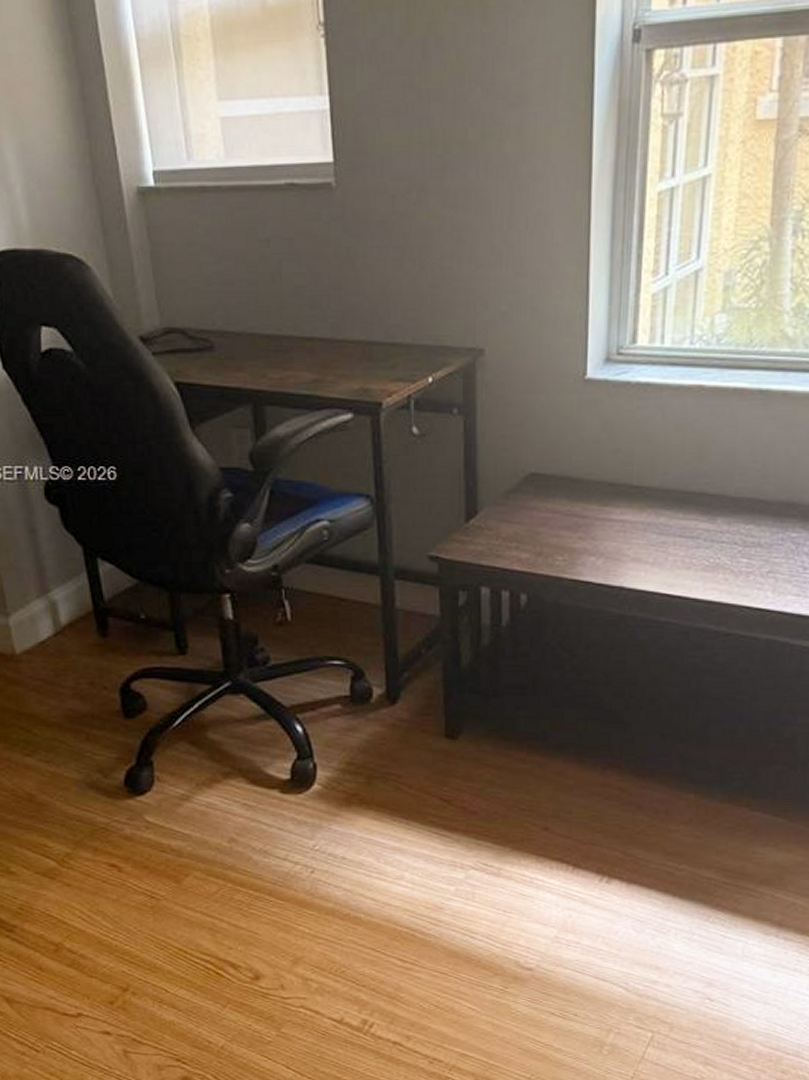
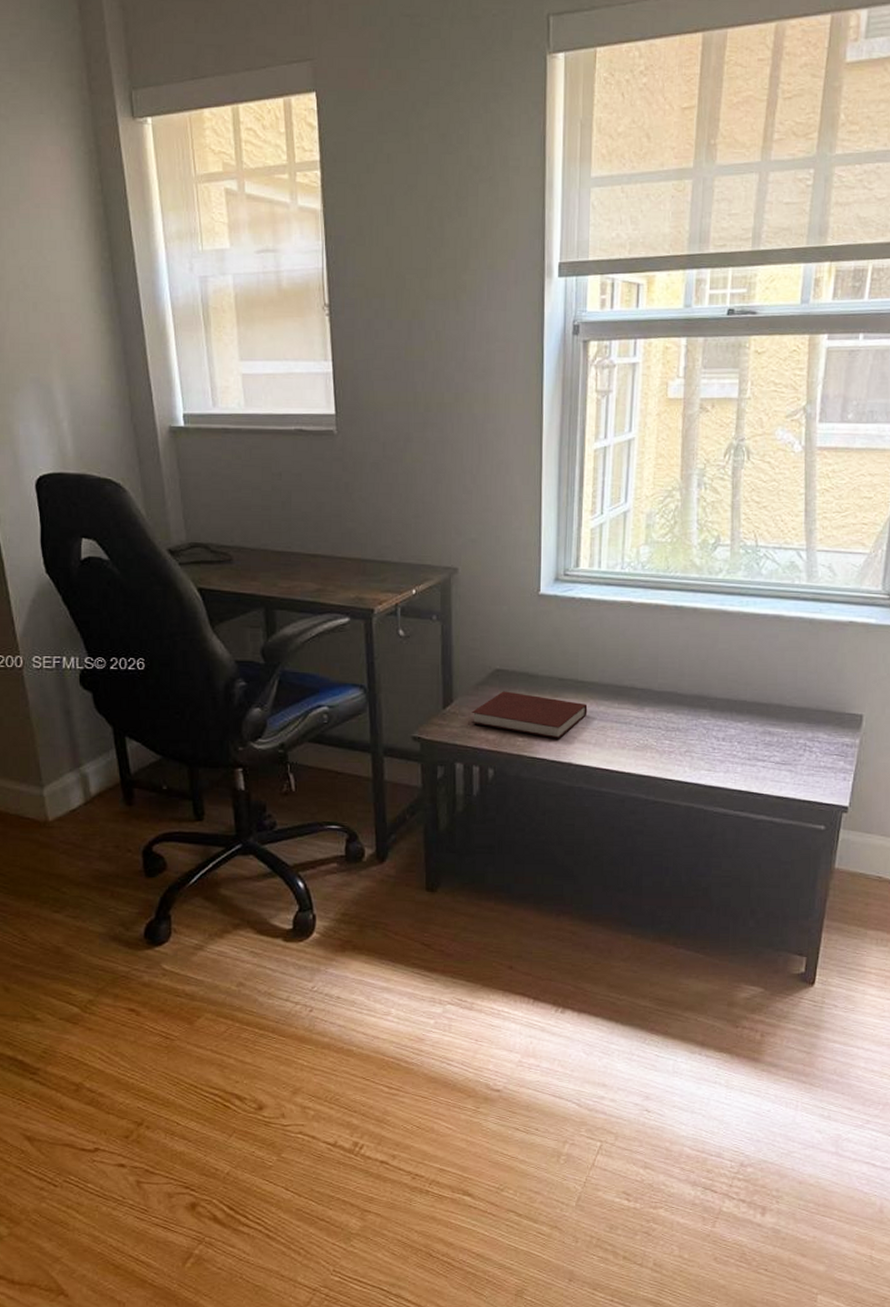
notebook: none [501,500,645,558] -> present [472,691,588,739]

